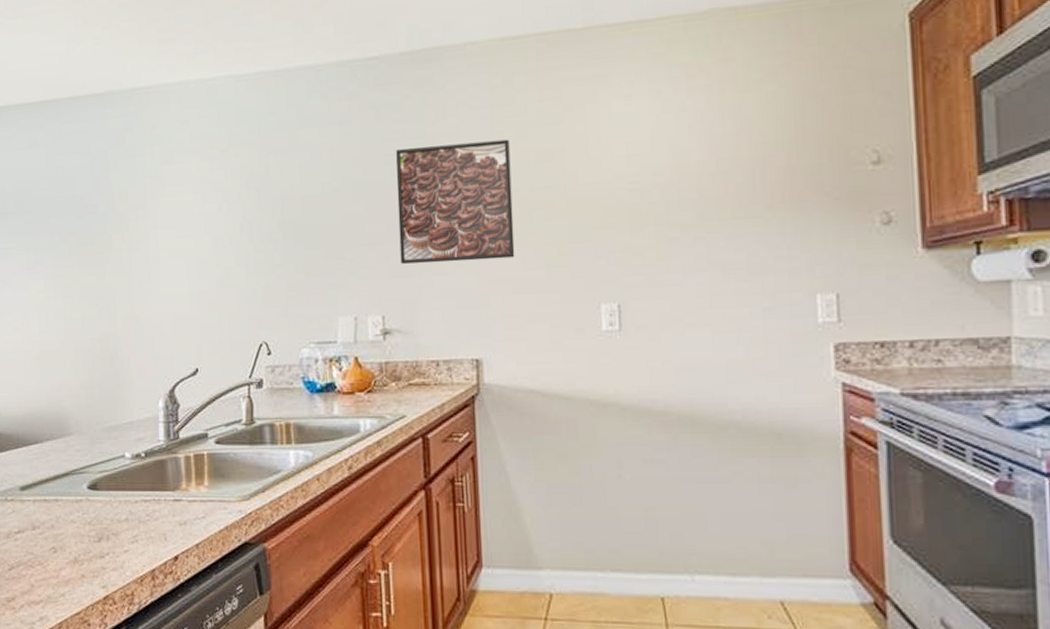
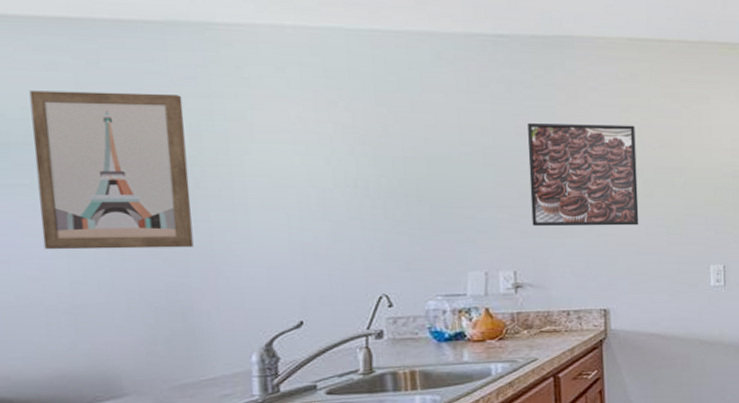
wall art: none [19,158,120,303] -> present [29,90,194,250]

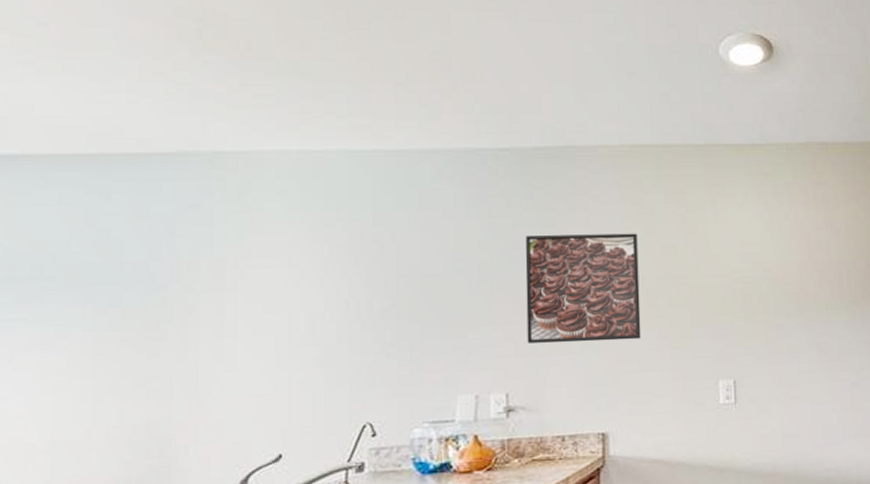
wall art: present [29,90,194,250] -> none [32,222,184,385]

